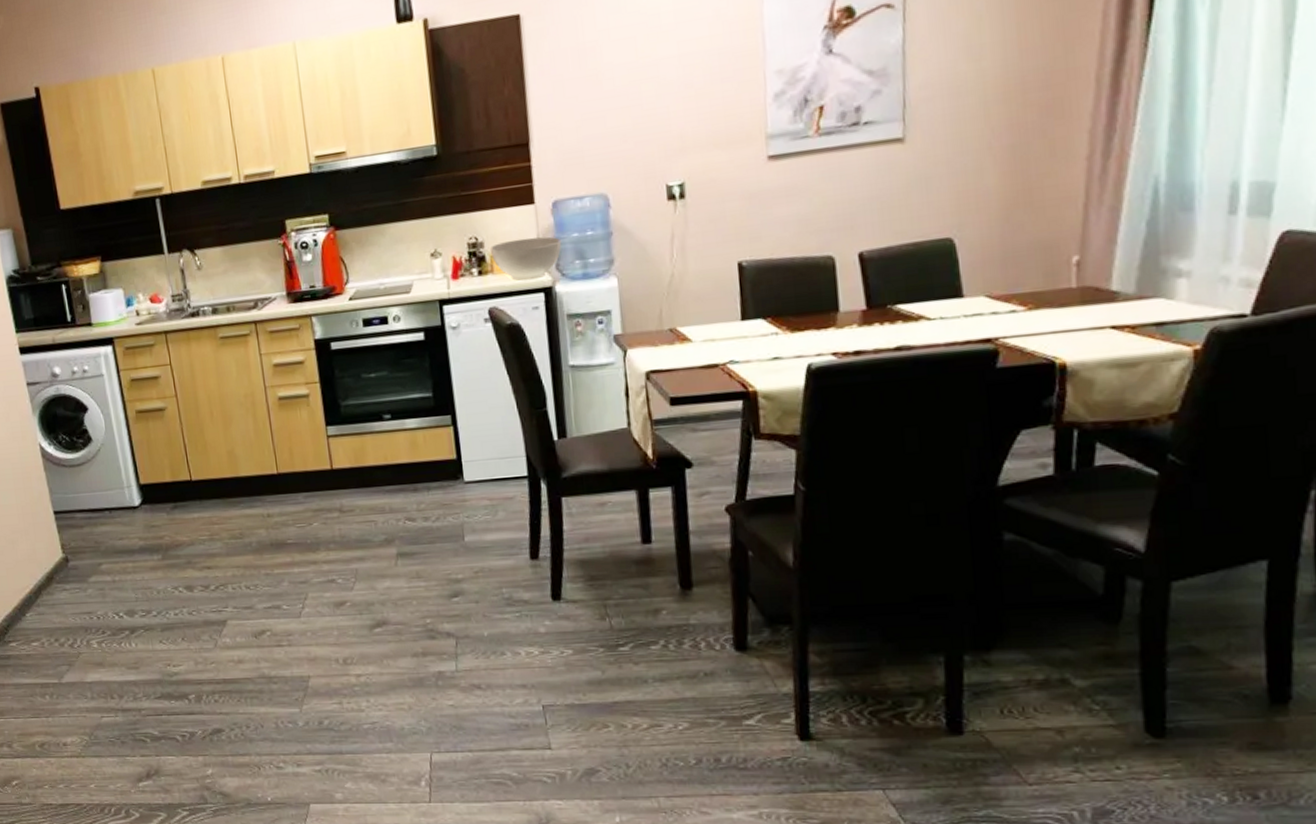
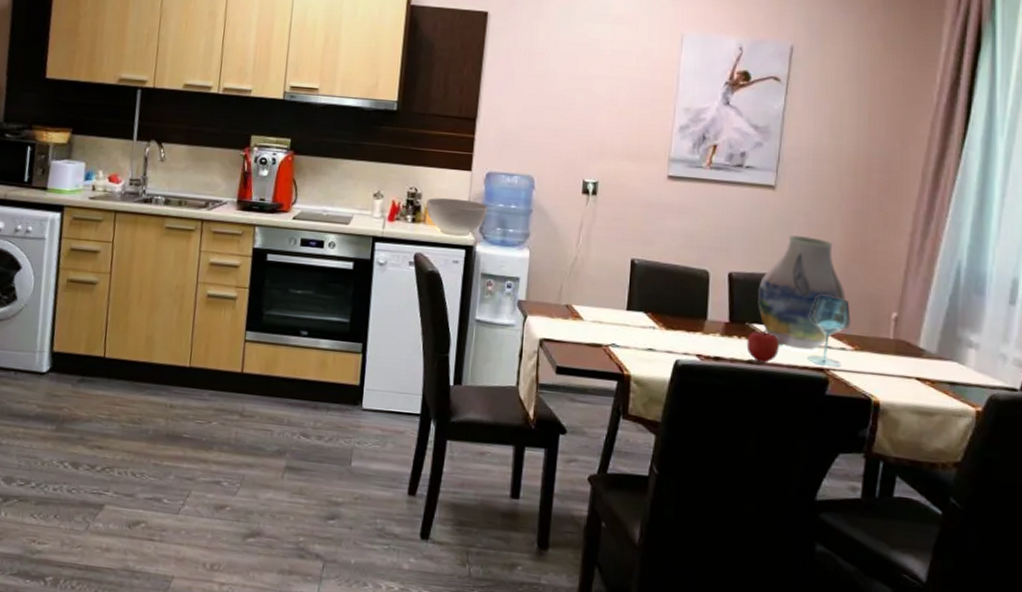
fruit: none [891,308,933,348] -> present [746,329,779,364]
vase: none [897,188,1010,324] -> present [758,235,846,352]
wine glass: none [966,252,1020,336] -> present [808,295,851,367]

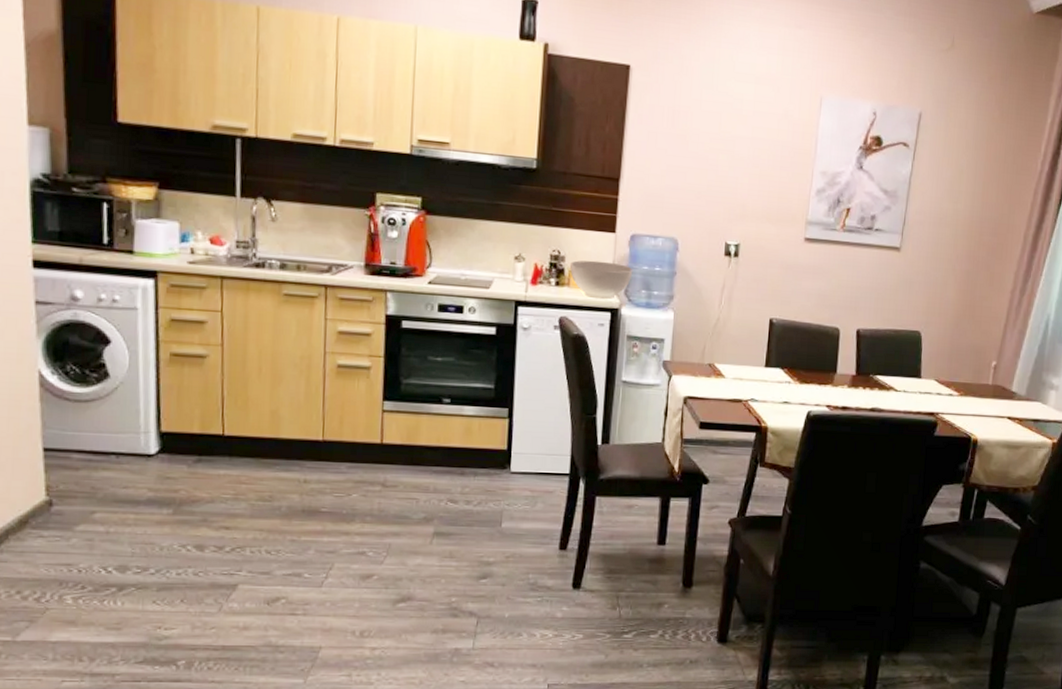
fruit: present [746,329,779,364] -> none [870,380,898,411]
vase: present [758,235,846,352] -> none [881,294,955,398]
wine glass: present [808,295,851,367] -> none [922,348,959,411]

